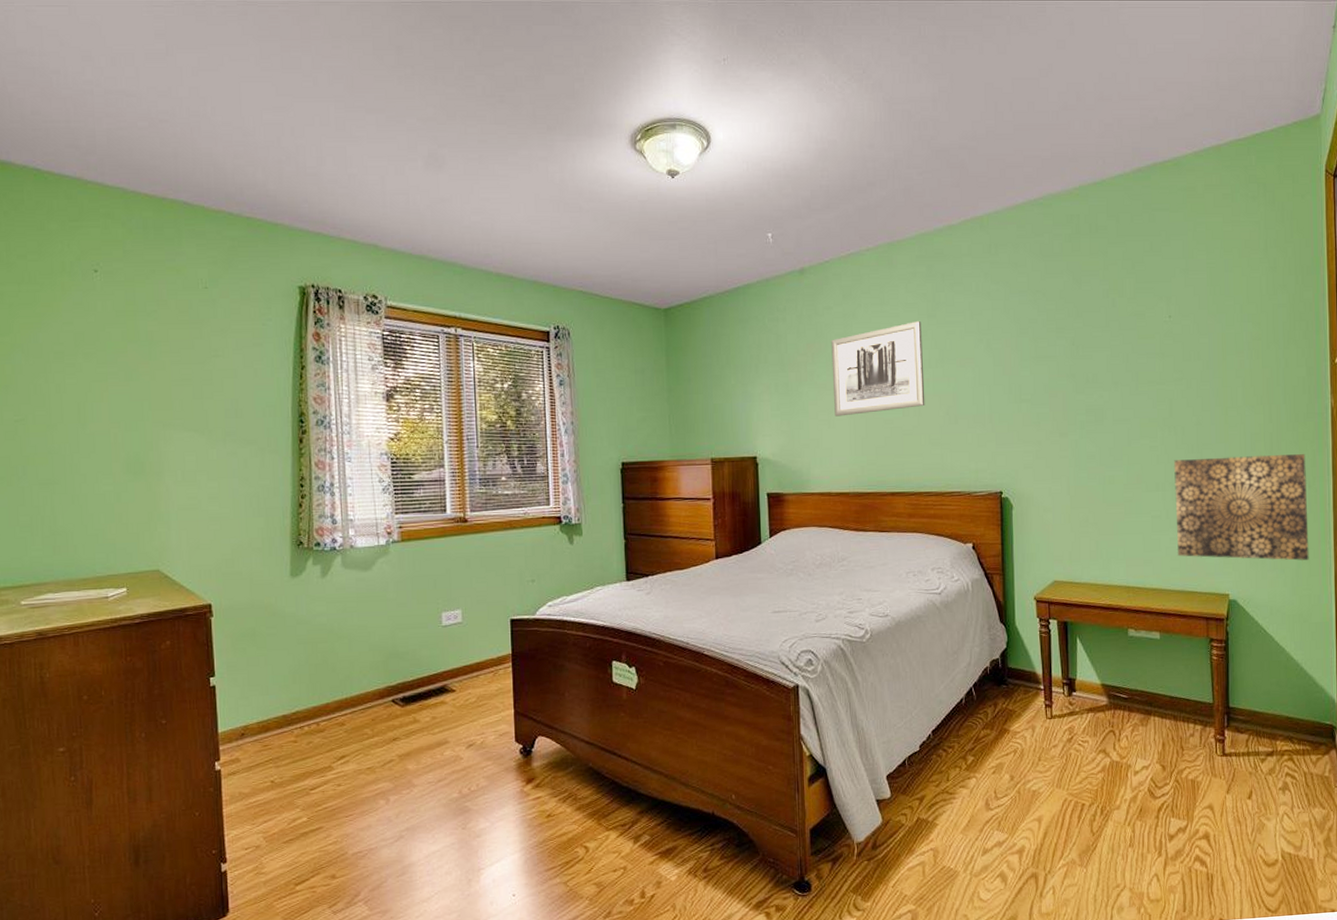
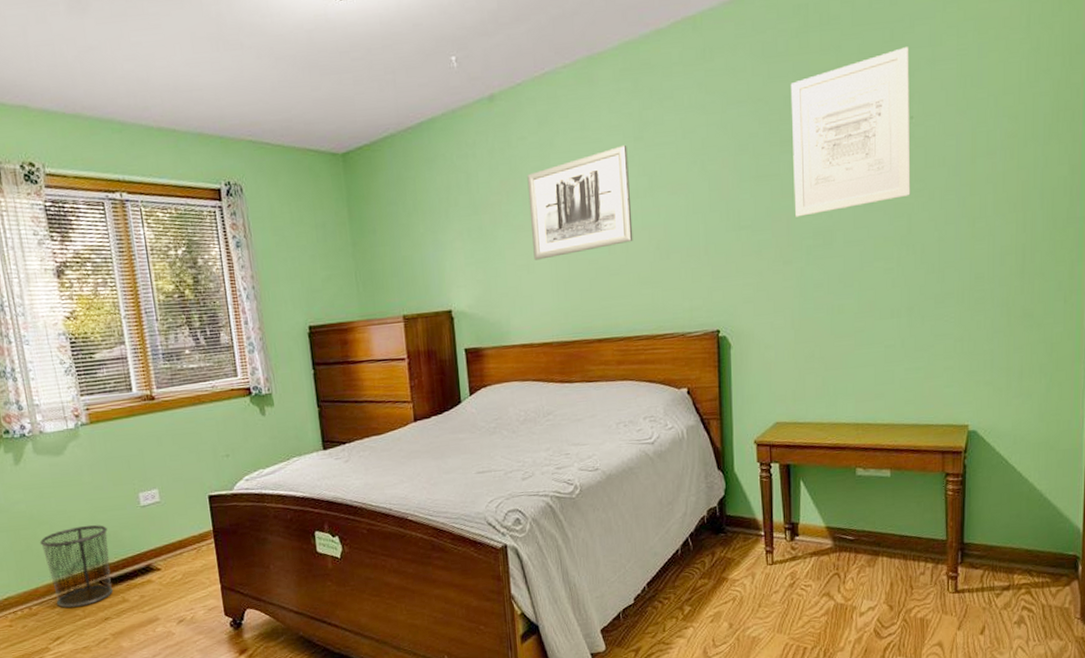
waste bin: none [336,641,406,725] -> present [39,525,113,608]
wall art: none [1065,257,1171,395] -> present [790,47,911,217]
wall art: present [1173,454,1309,561] -> none [910,265,1063,388]

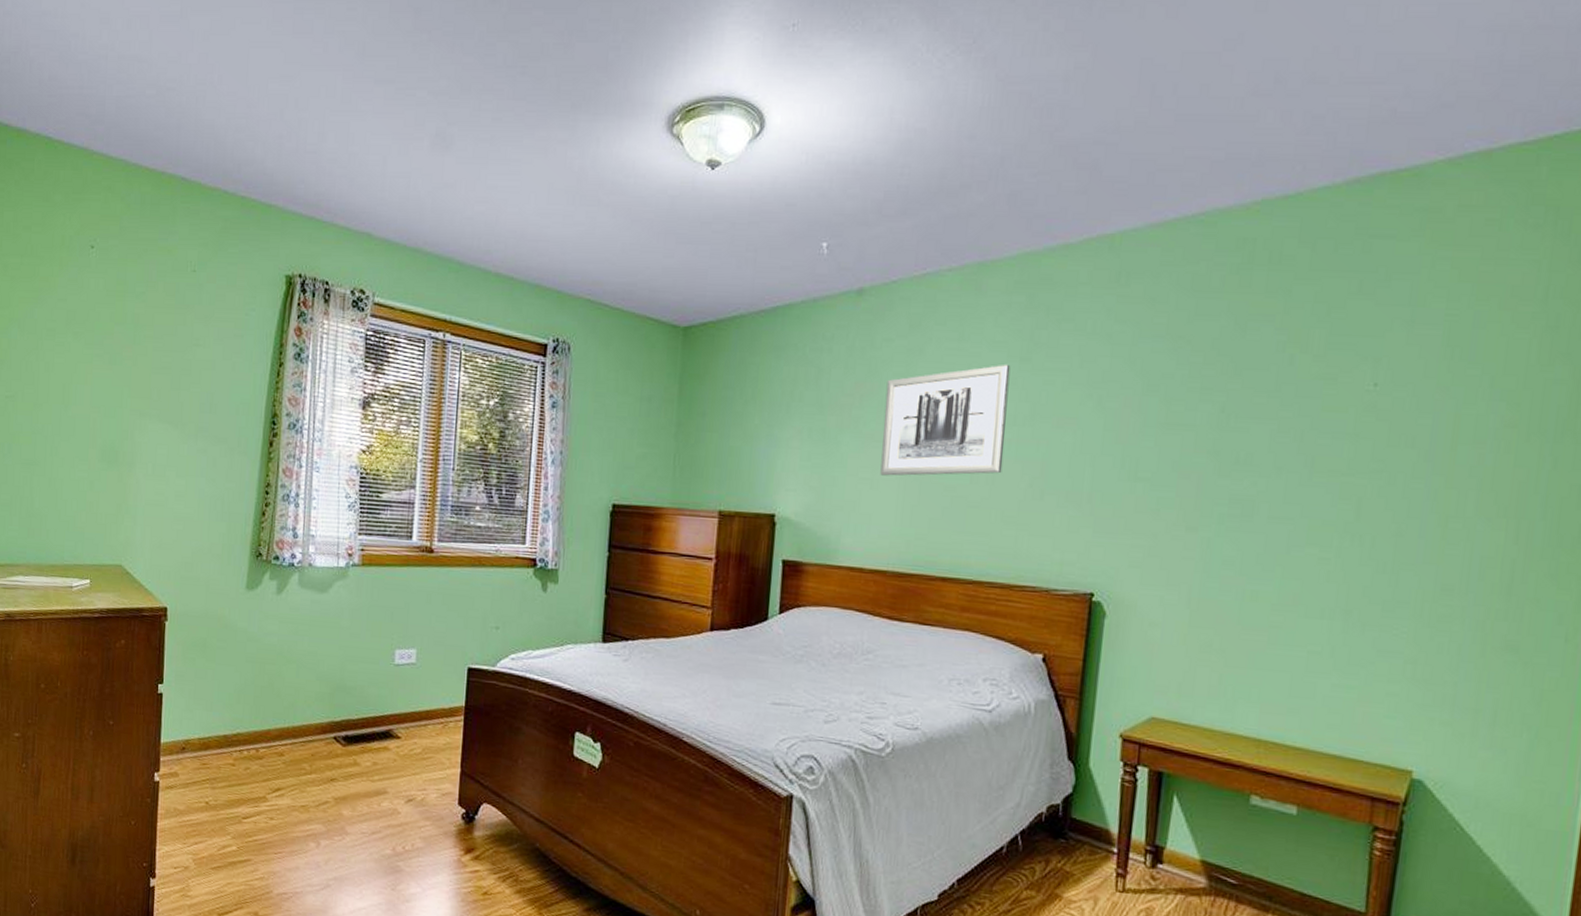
waste bin: present [39,525,113,608] -> none [282,672,355,760]
wall art: present [790,47,911,217] -> none [1209,302,1382,479]

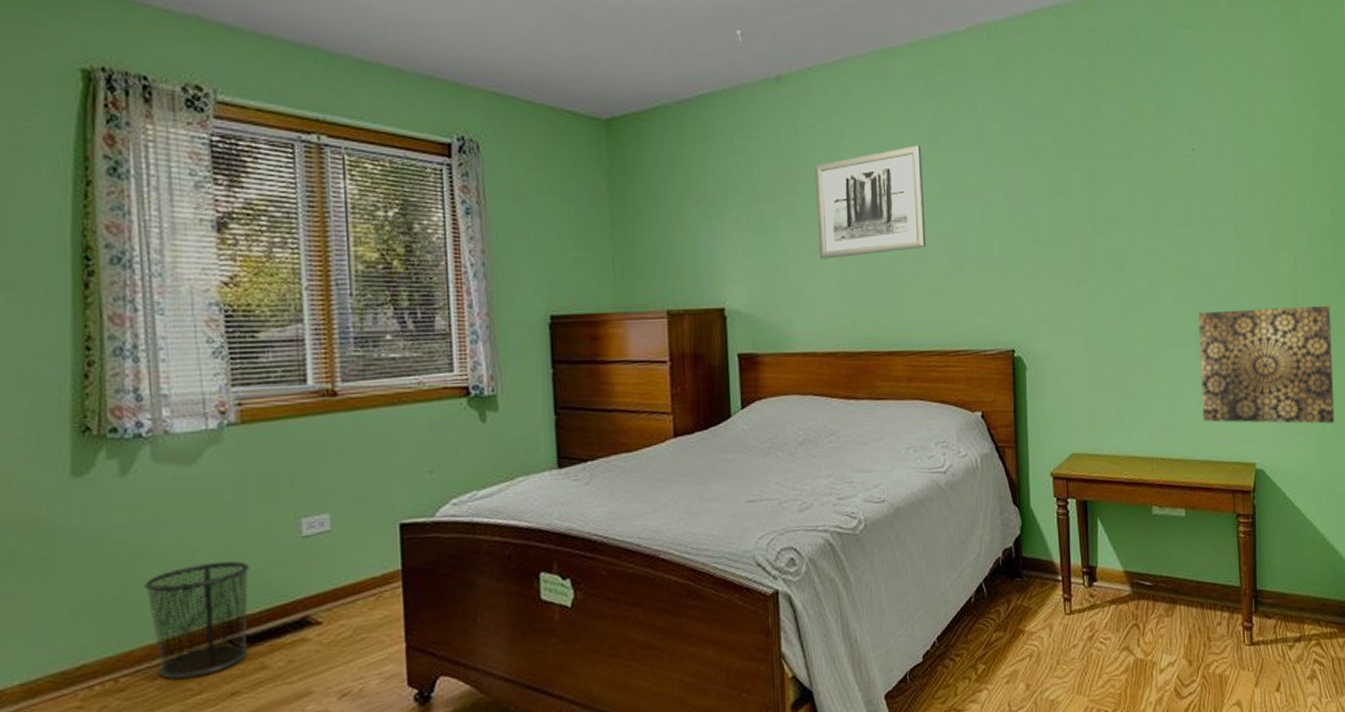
waste bin: none [282,672,355,760] -> present [143,561,250,679]
wall art: none [1339,580,1567,742] -> present [1198,306,1335,424]

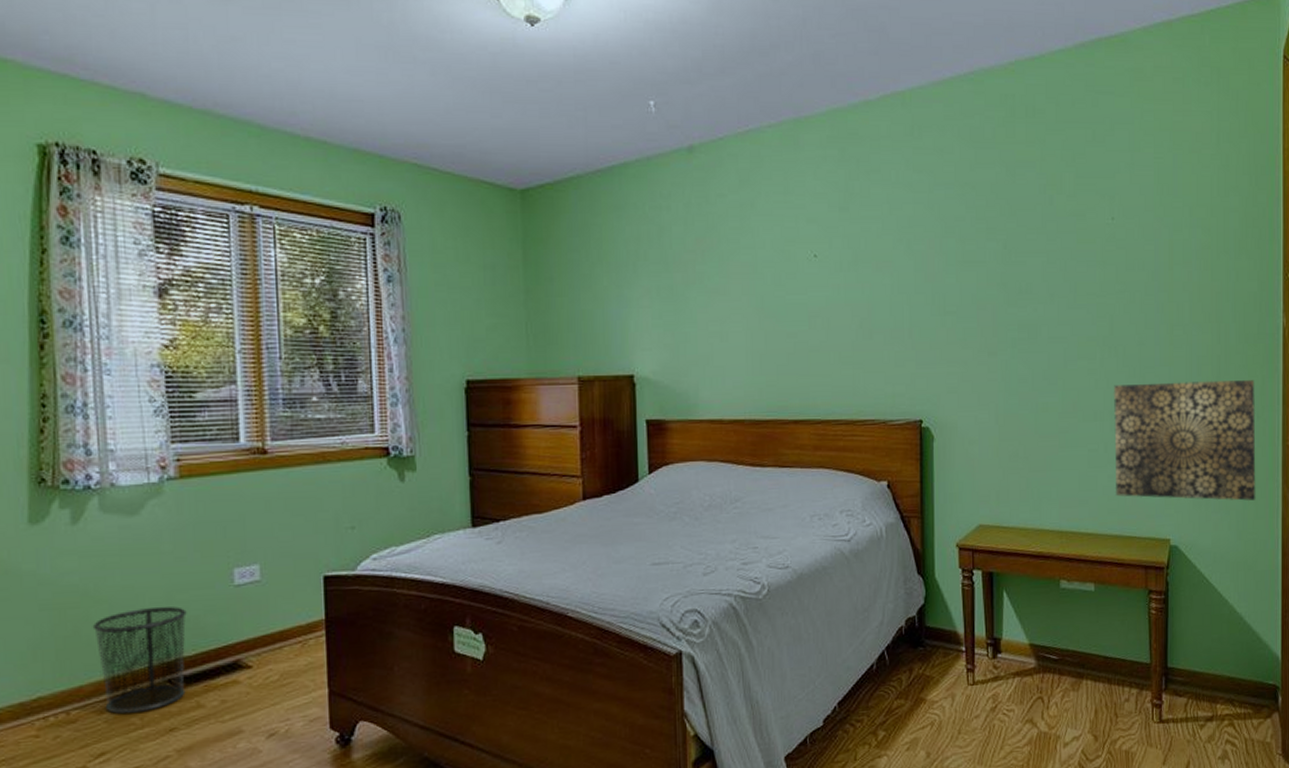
wall art: present [814,144,926,259] -> none [725,214,835,328]

